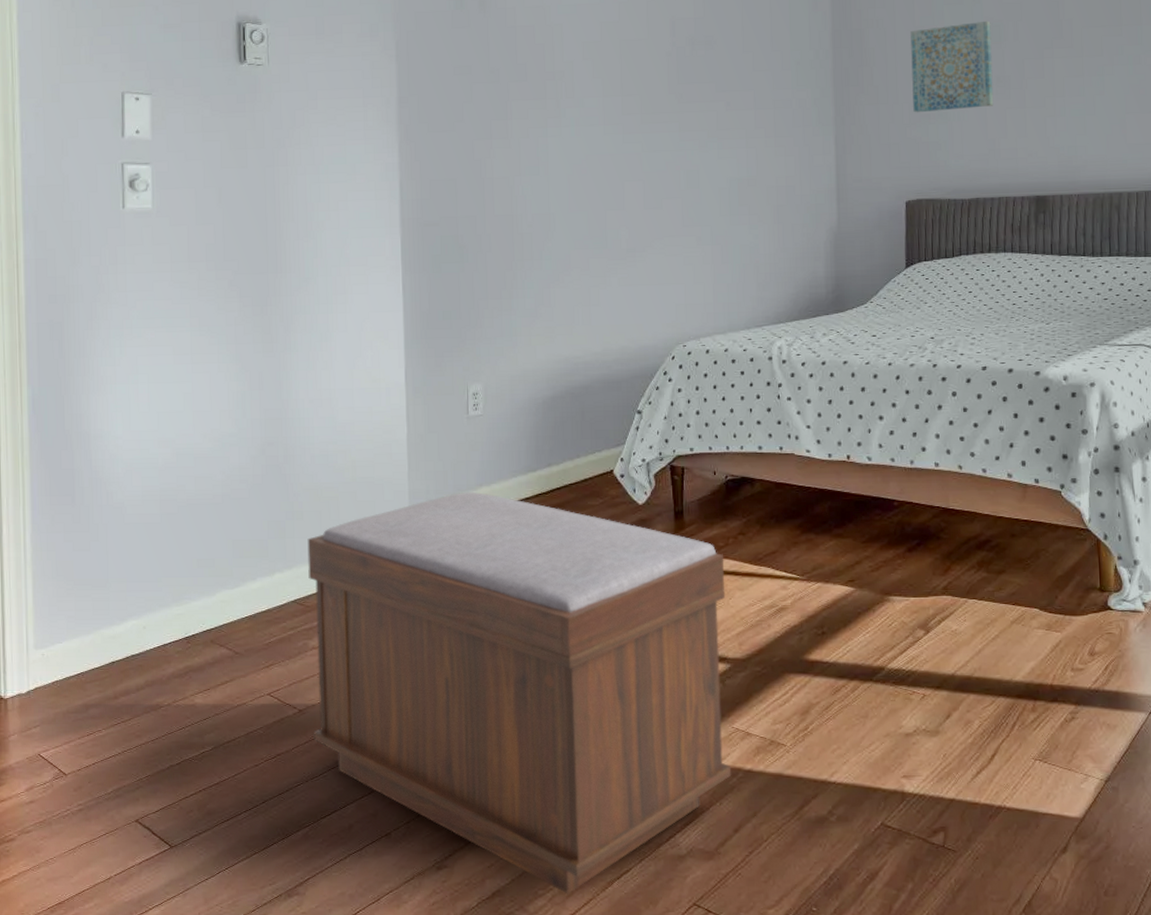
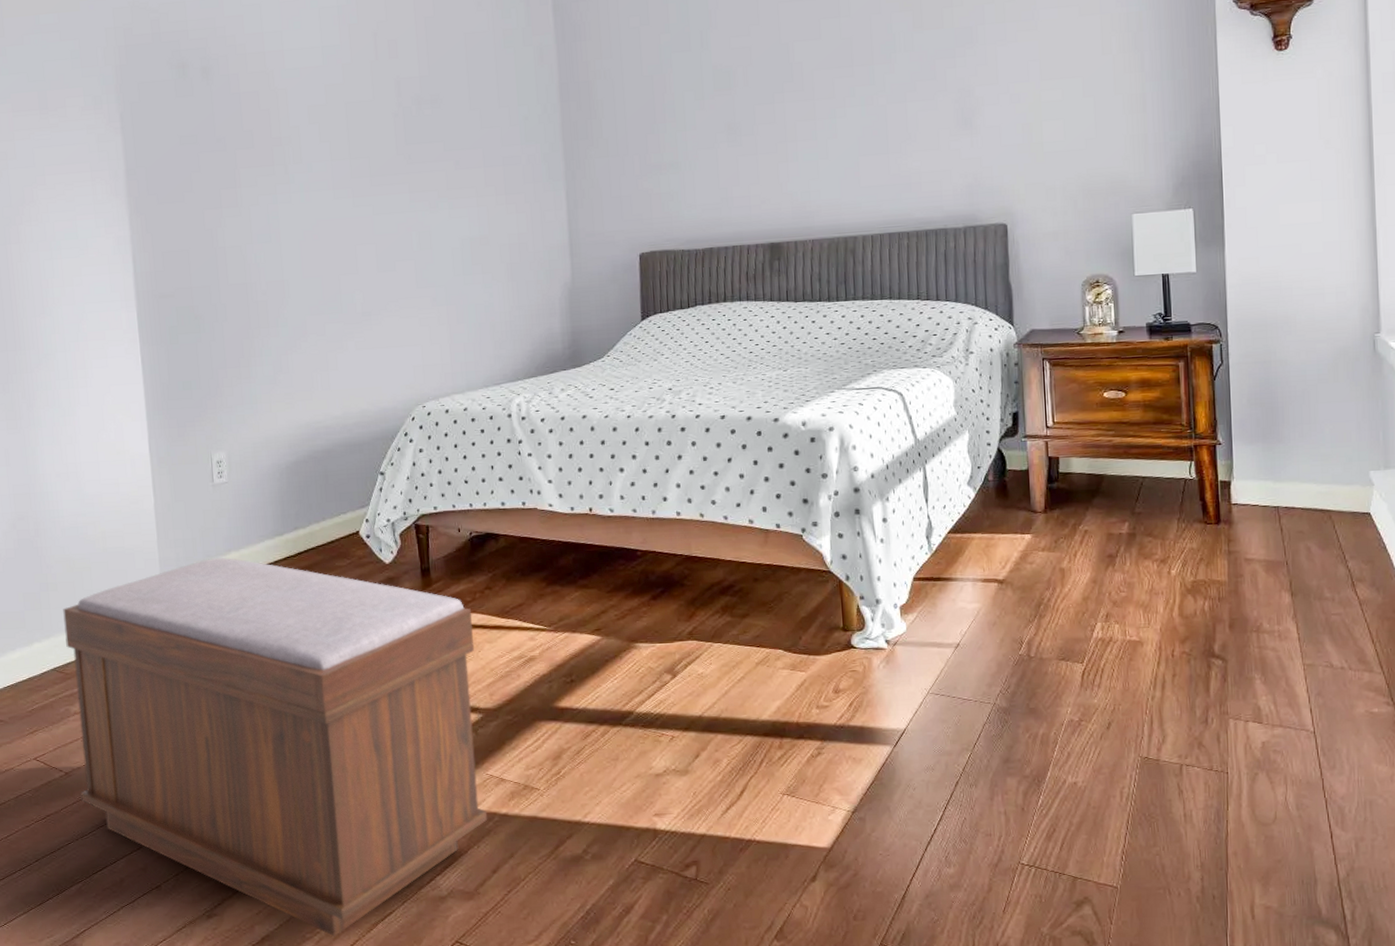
wall art: present [910,20,994,113] -> none [639,67,725,164]

